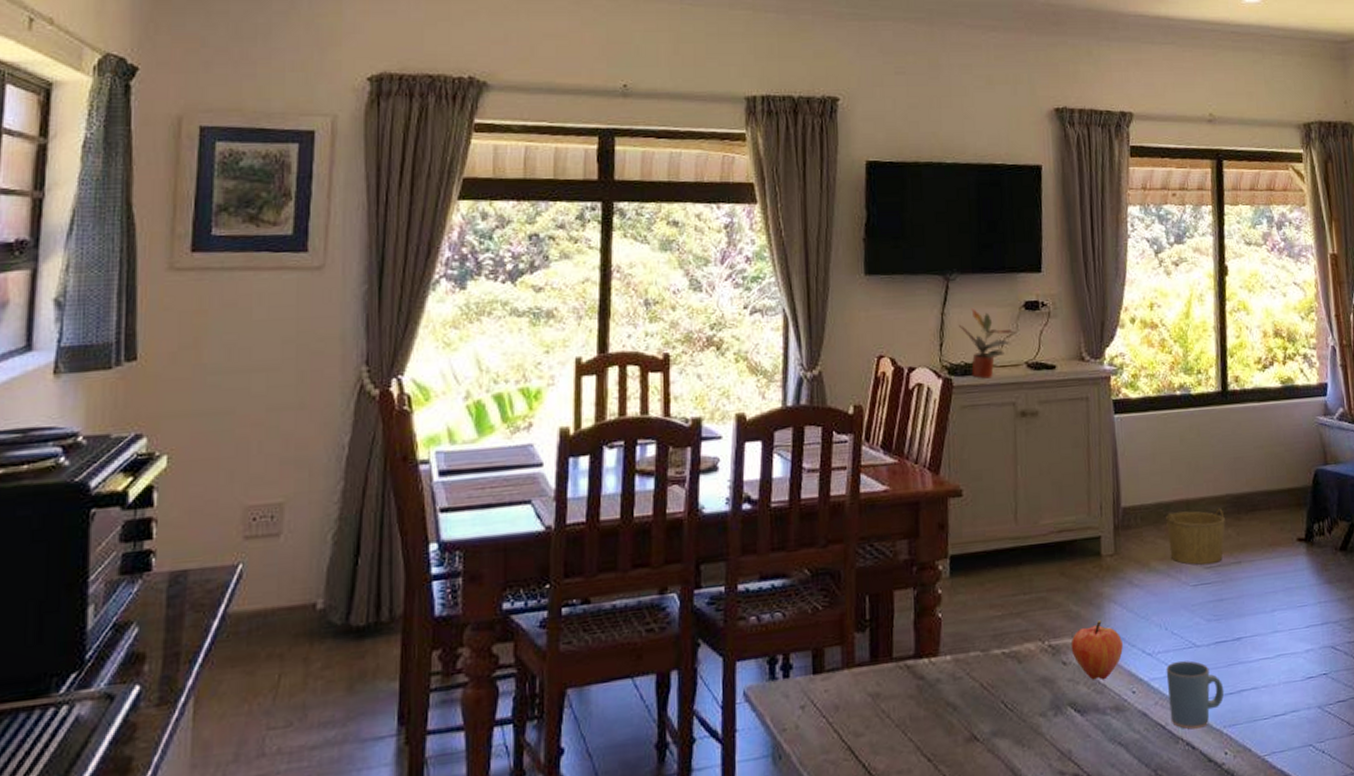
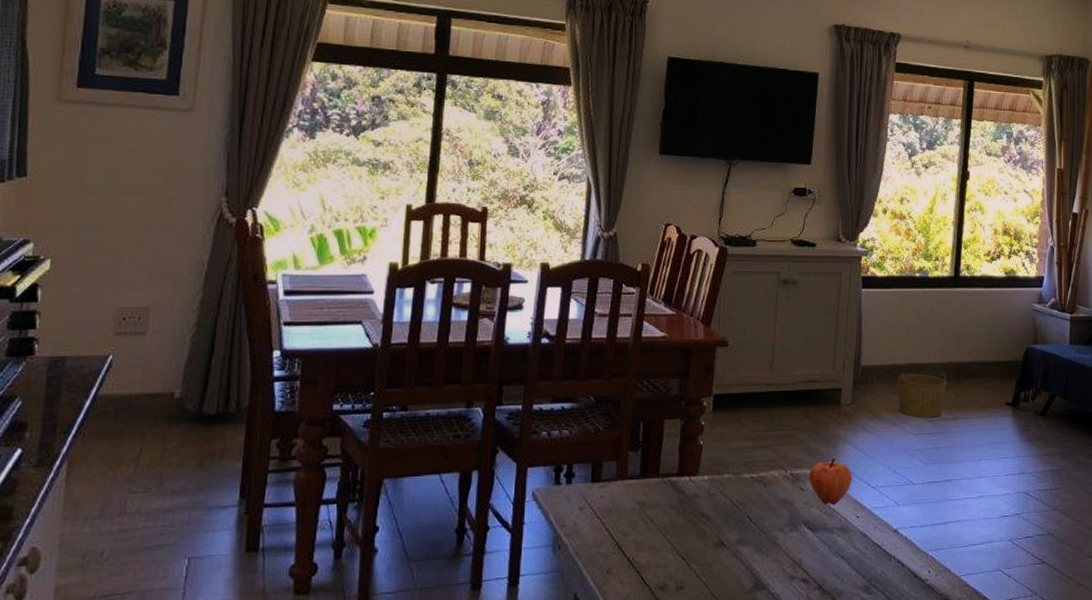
potted plant: present [959,307,1013,379] -> none [737,189,782,250]
mug: present [1166,660,1225,729] -> none [886,495,933,550]

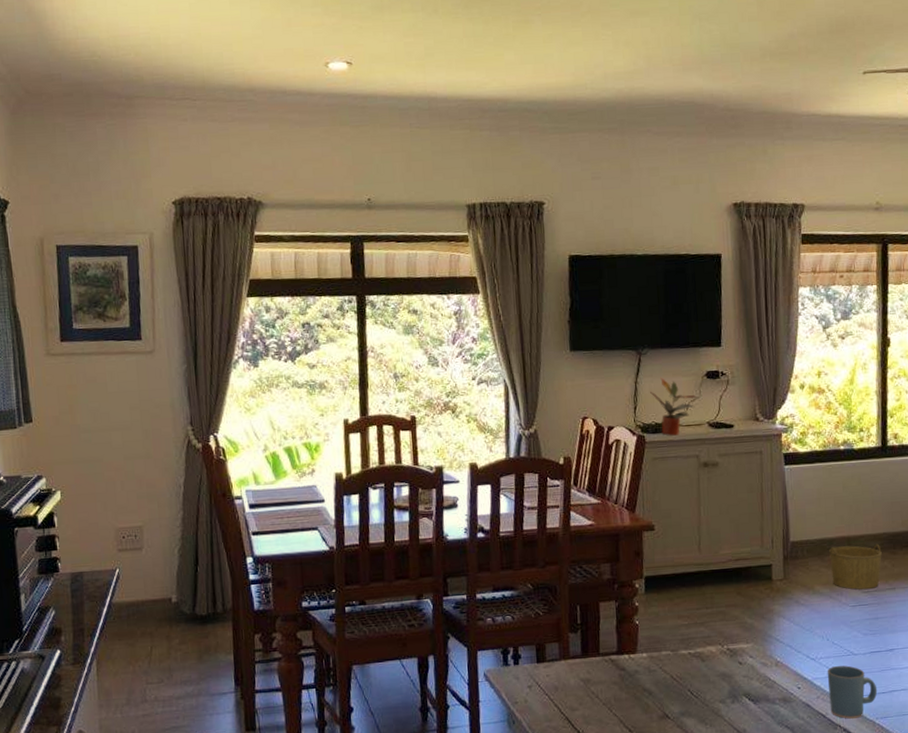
potted plant: none [737,189,782,250] -> present [650,377,697,436]
fruit: present [808,457,853,505] -> none [746,631,791,678]
mug: none [886,495,933,550] -> present [827,665,878,719]

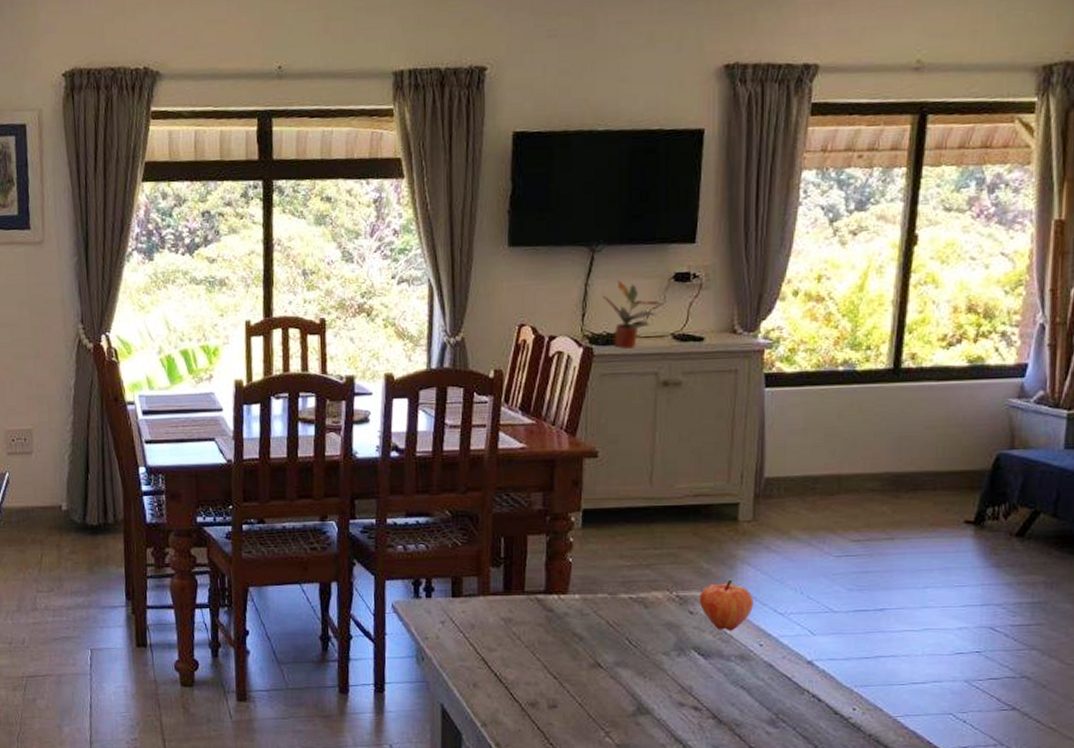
fruit: none [746,631,791,678] -> present [699,579,755,631]
mug: present [827,665,878,719] -> none [797,624,860,684]
basket: present [829,544,882,590] -> none [813,485,881,537]

